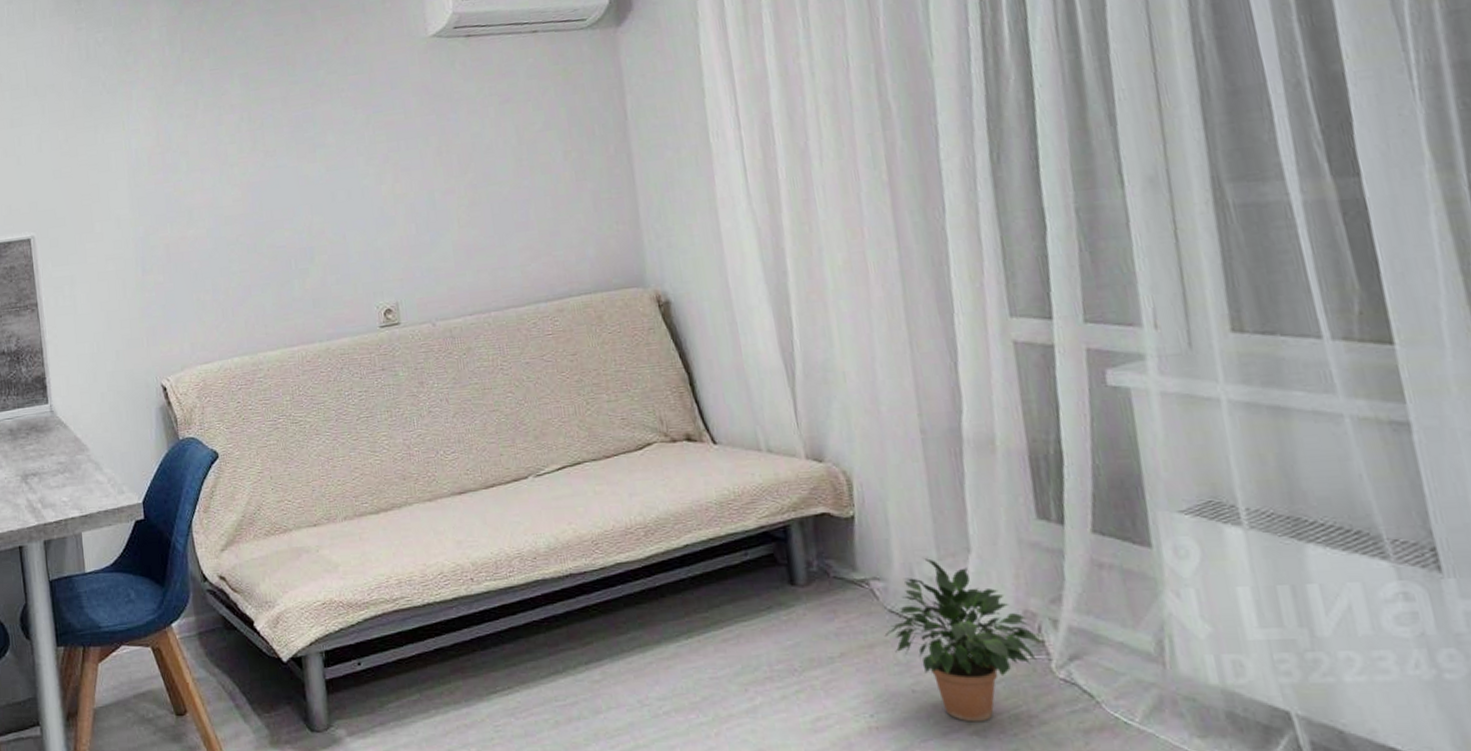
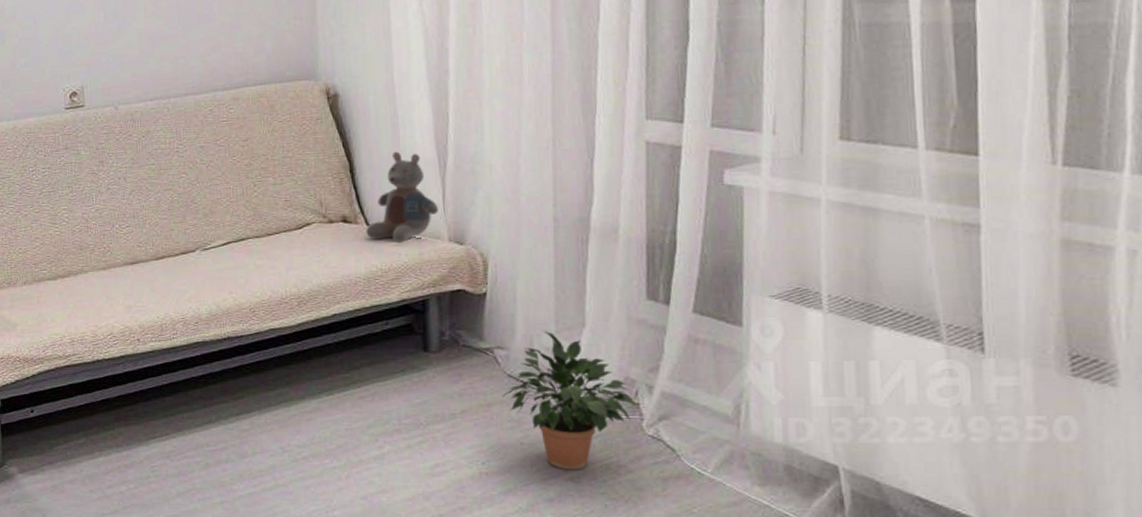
stuffed animal: none [712,361,791,463] -> present [366,151,438,244]

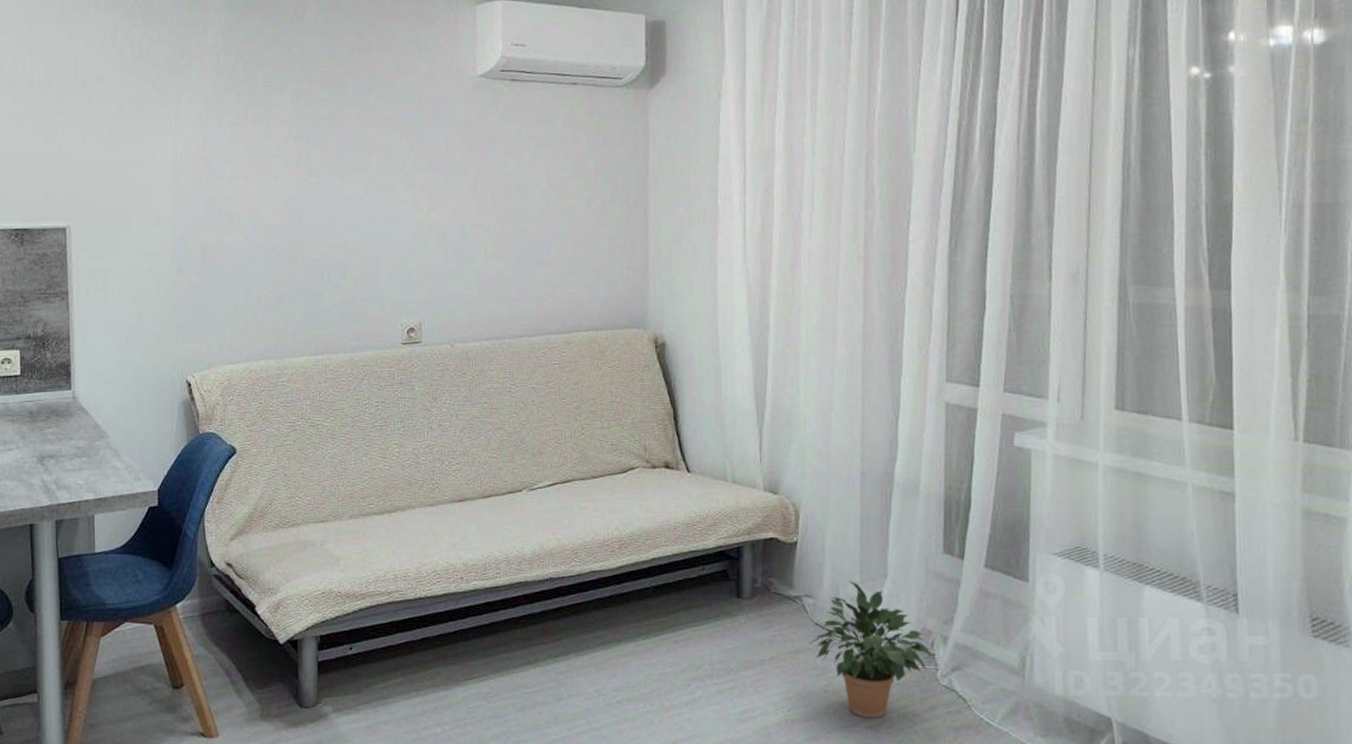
stuffed animal: present [366,151,438,244] -> none [686,401,755,491]

